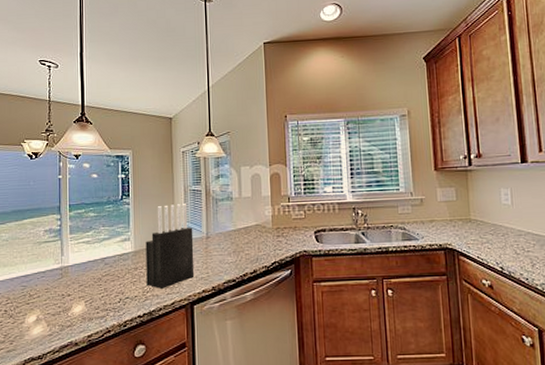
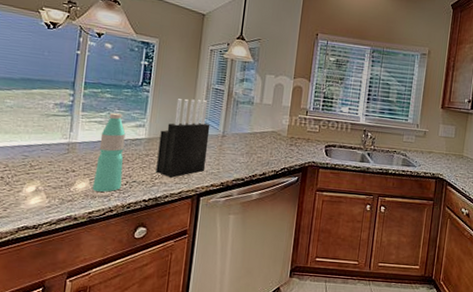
water bottle: none [88,230,115,313] -> present [92,112,126,192]

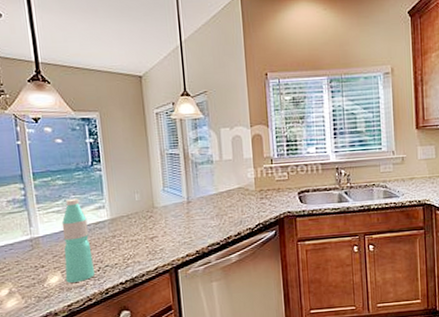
knife block: present [156,99,211,178] -> none [122,168,177,255]

